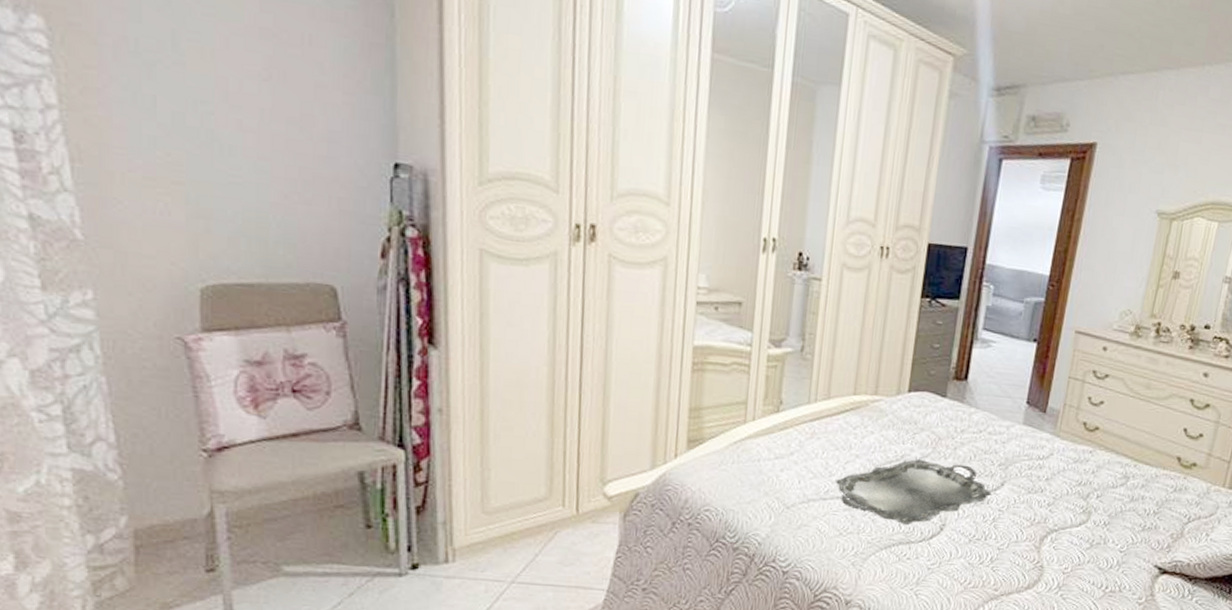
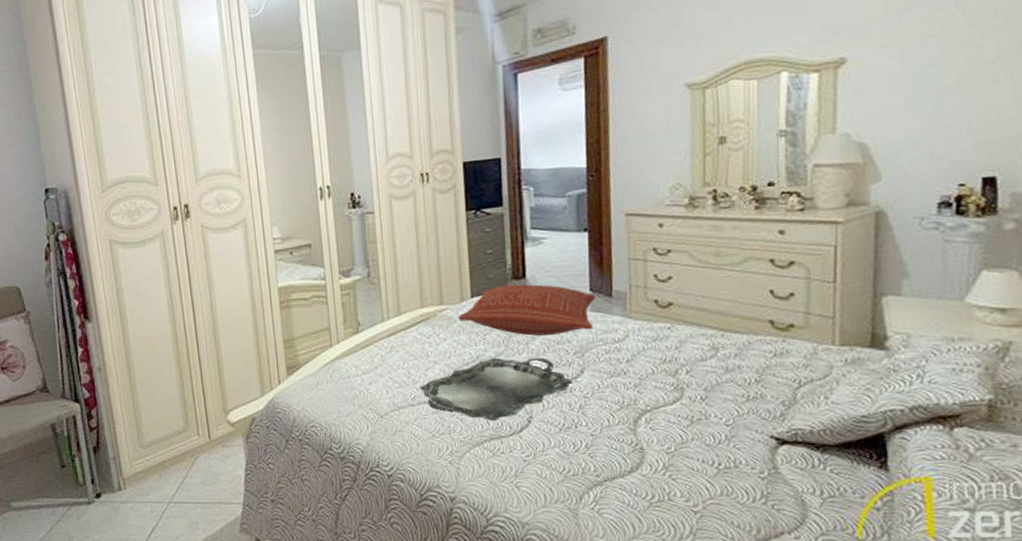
pillow: none [890,384,1031,444] -> present [458,284,596,336]

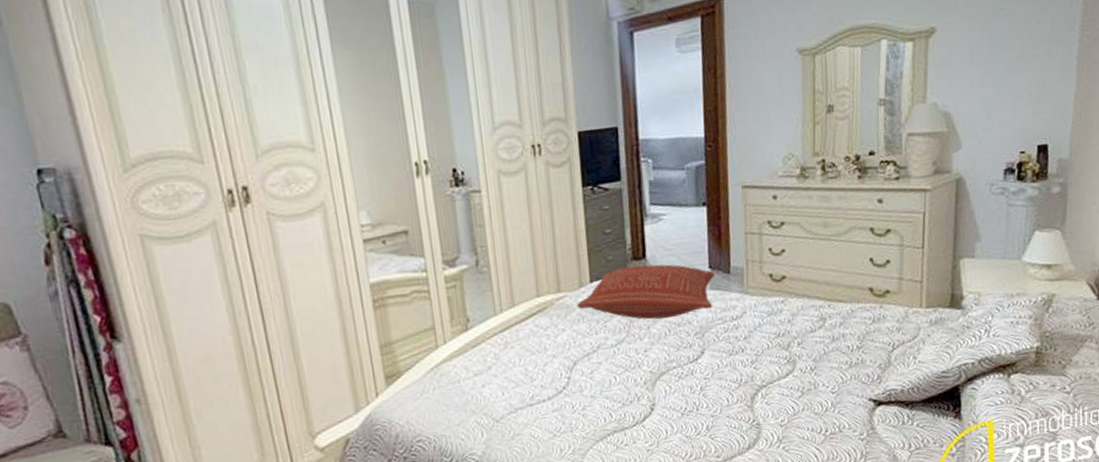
serving tray: present [420,357,573,421] -> none [538,341,694,413]

